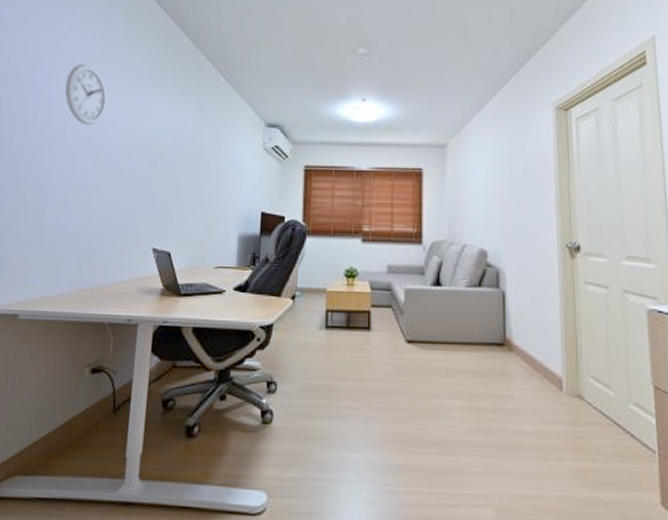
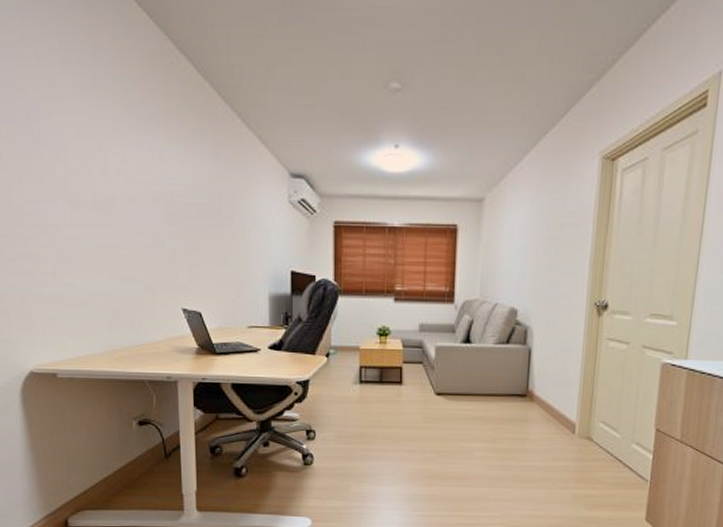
wall clock: present [65,64,107,126] -> none [56,98,109,175]

